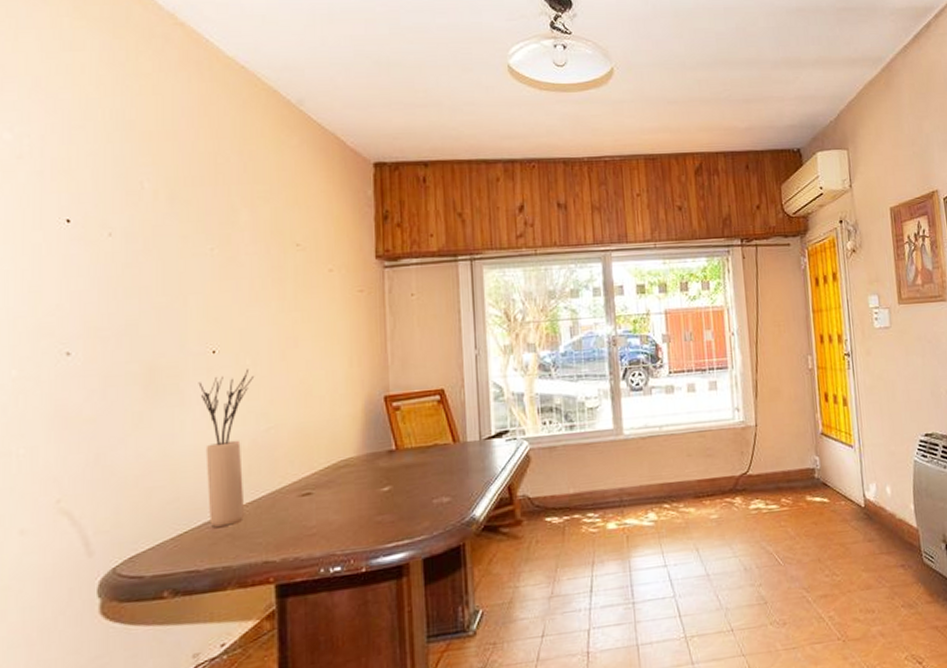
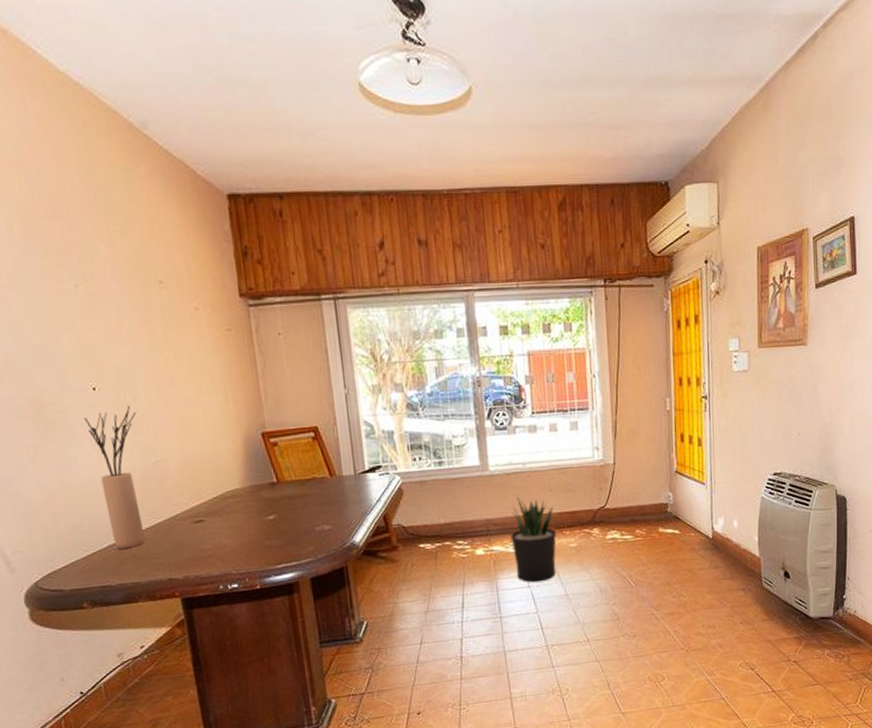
planter: none [645,462,696,560] -> present [510,496,557,582]

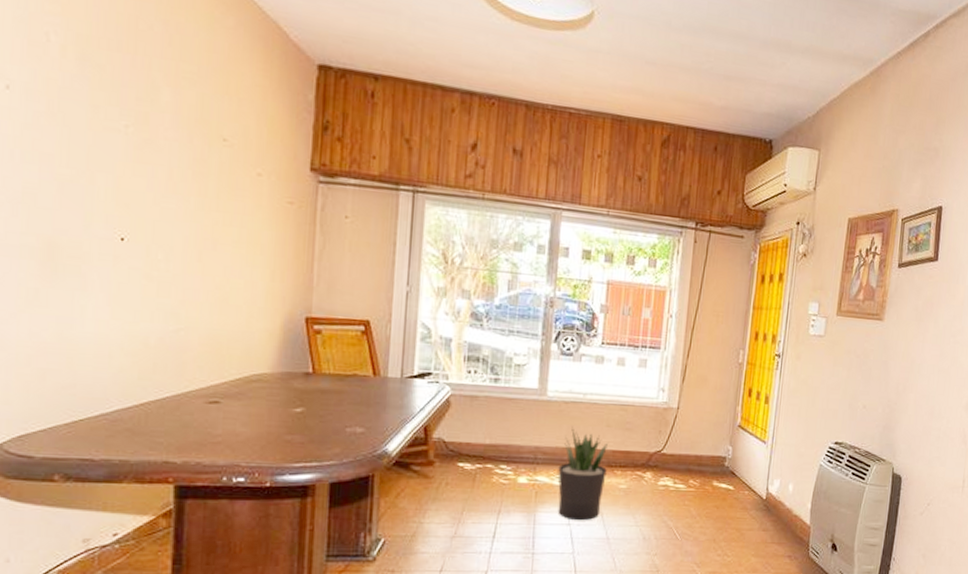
vase: present [84,405,146,549] -> none [103,264,167,420]

